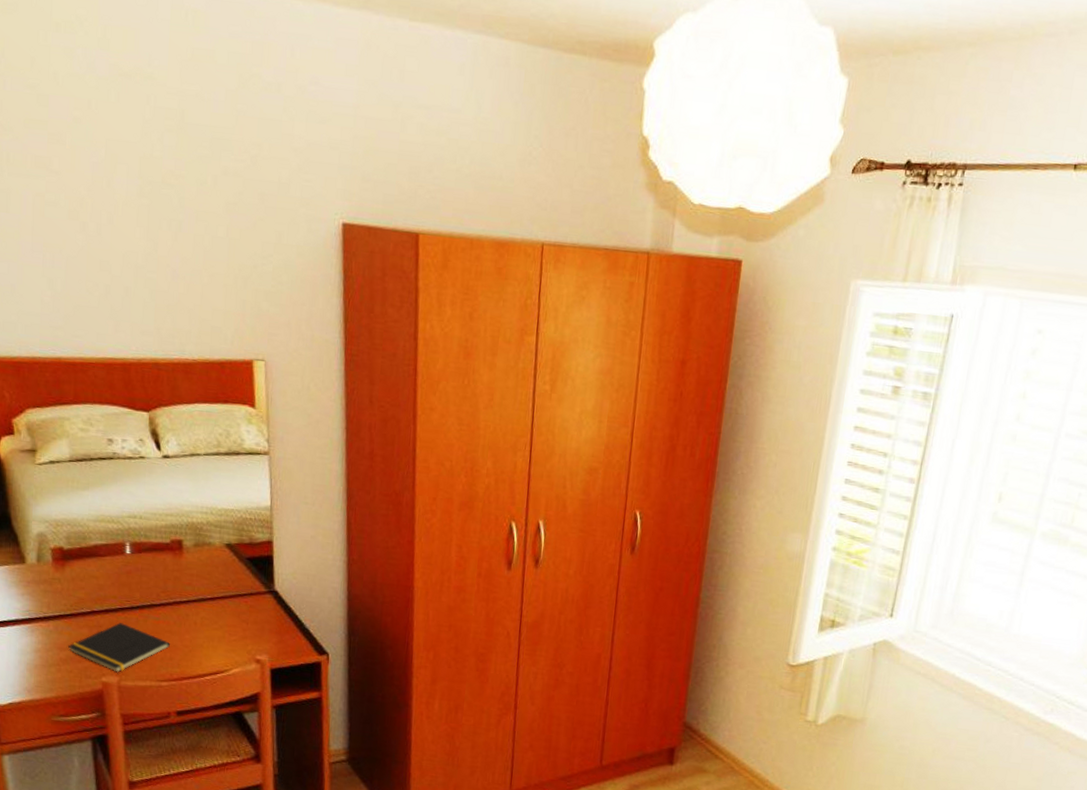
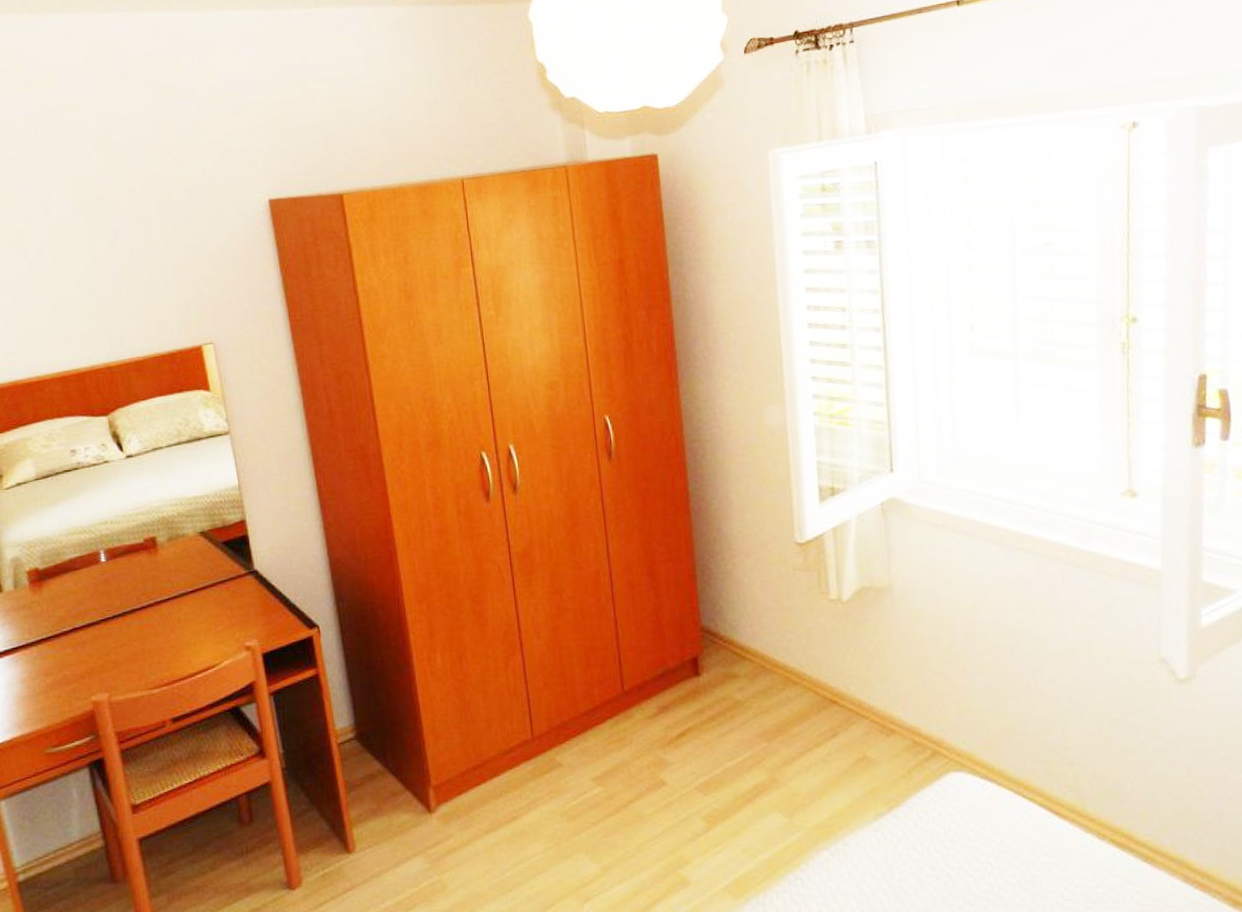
notepad: present [68,623,170,673] -> none [54,634,157,689]

